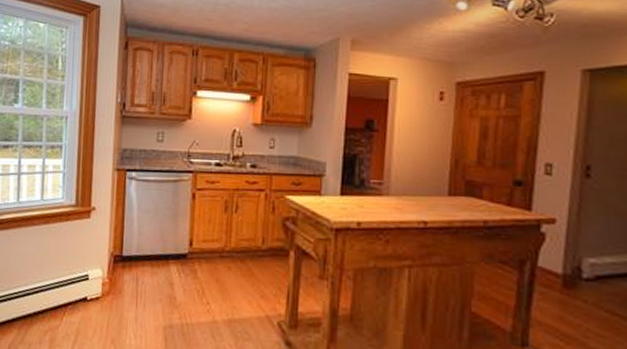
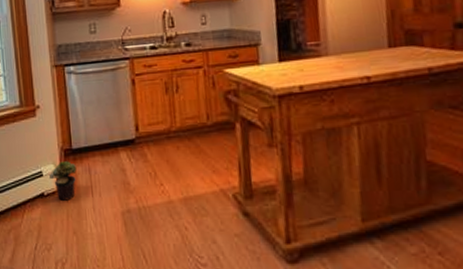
potted plant: none [95,267,124,308] -> present [49,161,77,201]

